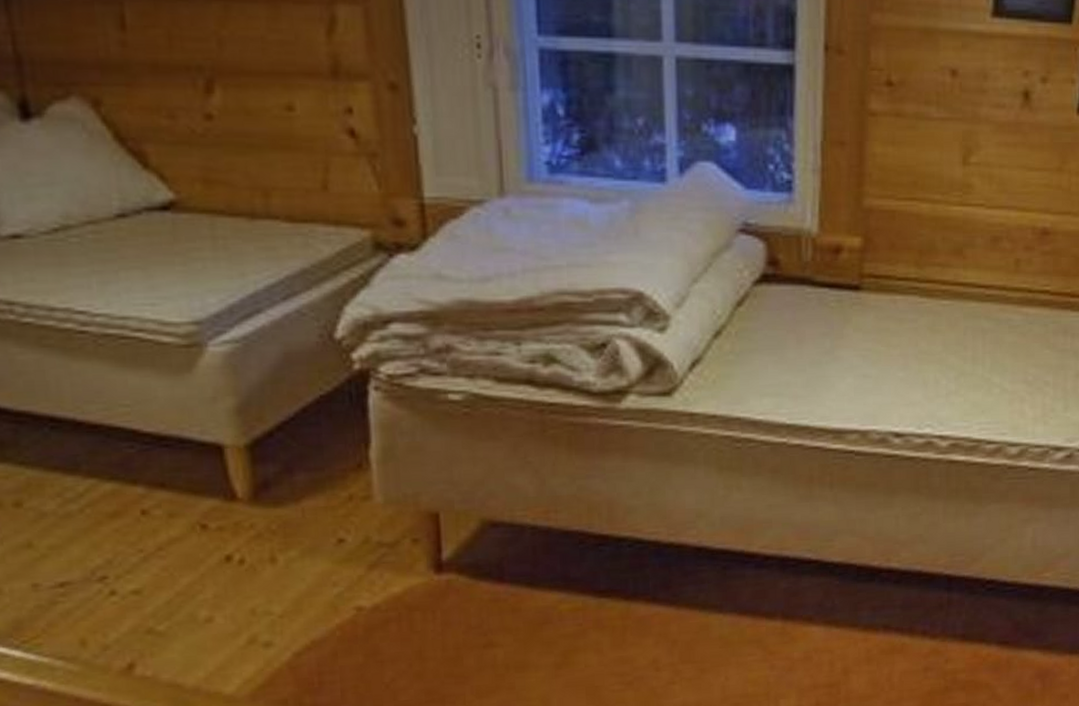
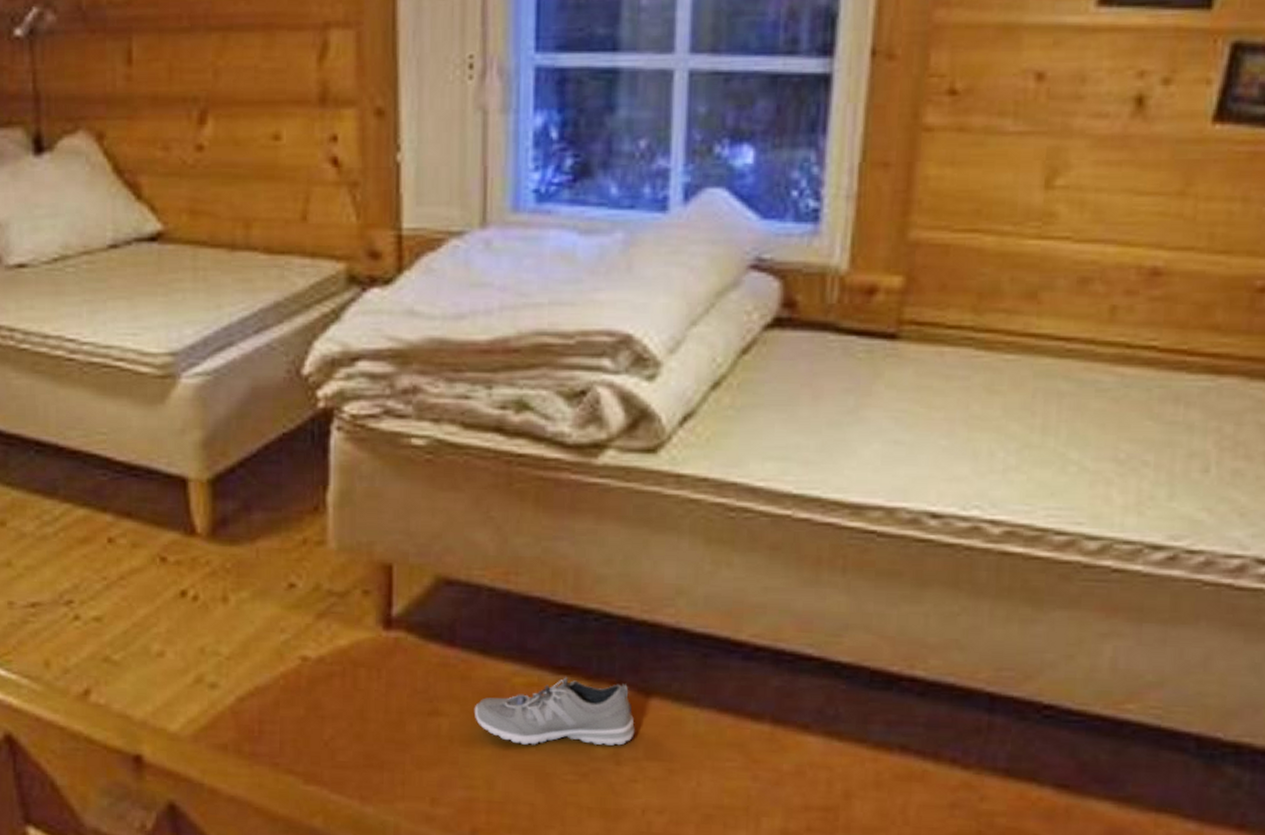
sneaker: none [526,598,670,664] -> present [474,676,635,746]

